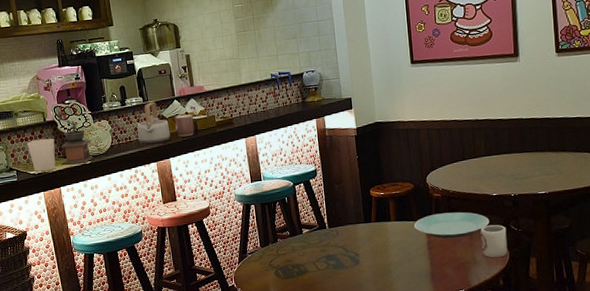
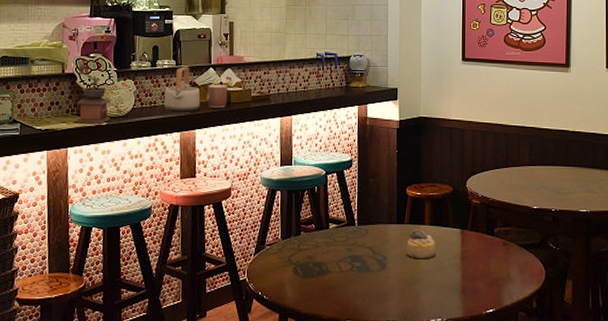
dixie cup: present [27,138,56,172] -> none [38,92,70,128]
dessert: none [375,225,404,253] -> present [406,228,436,260]
plate: present [414,212,490,239] -> none [448,222,528,251]
cup: present [480,225,508,258] -> none [517,240,544,277]

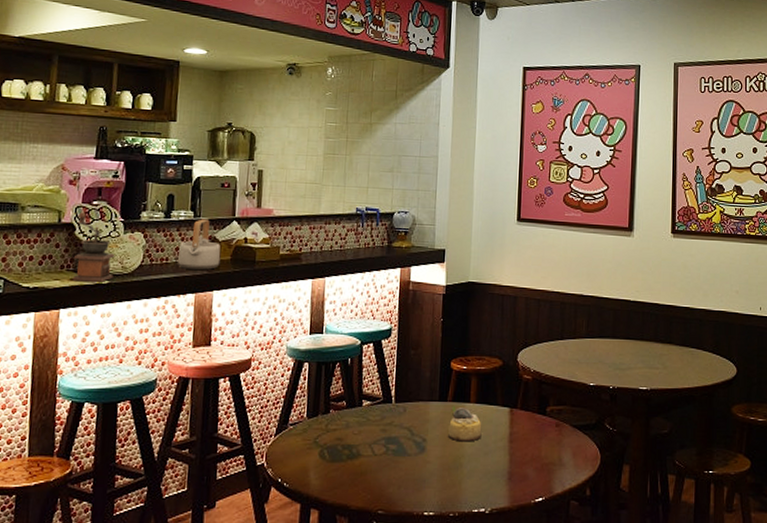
mug: present [207,84,228,108] -> none [227,239,253,267]

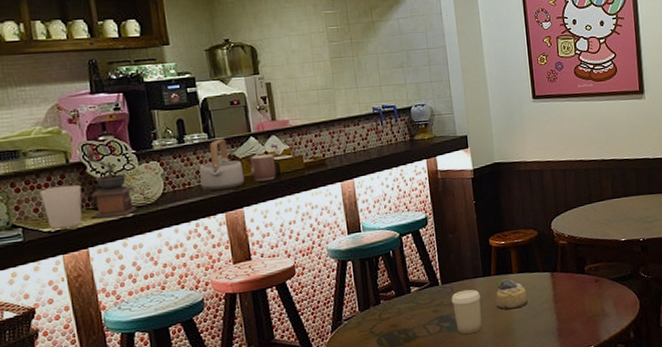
dixie cup: none [28,243,67,286] -> present [40,185,83,229]
mug: none [227,239,253,267] -> present [250,154,276,181]
cup: none [402,412,433,462] -> present [451,289,482,335]

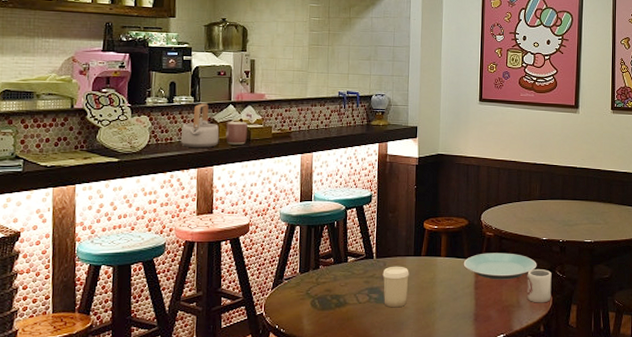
dixie cup: present [40,185,83,229] -> none [44,127,80,164]
coffee grinder: present [86,149,137,219] -> none [86,98,124,160]
dessert: present [496,278,528,310] -> none [423,260,451,290]
plate: none [538,260,619,291] -> present [463,253,537,280]
cup: none [609,272,638,309] -> present [526,269,552,303]

